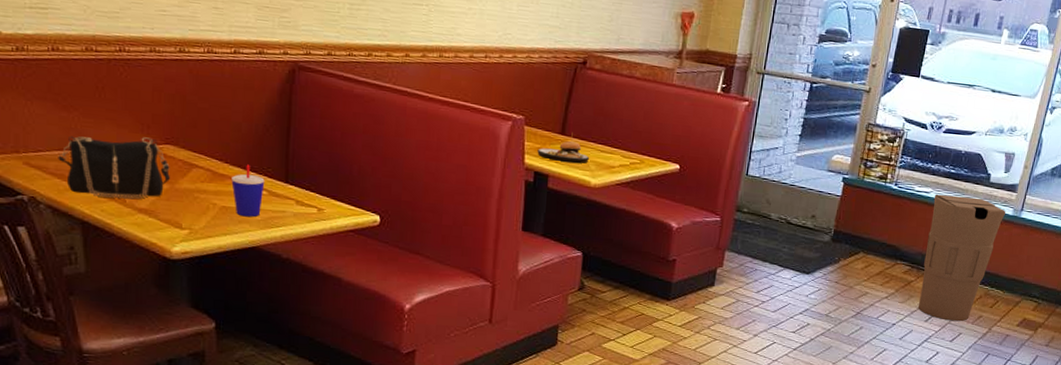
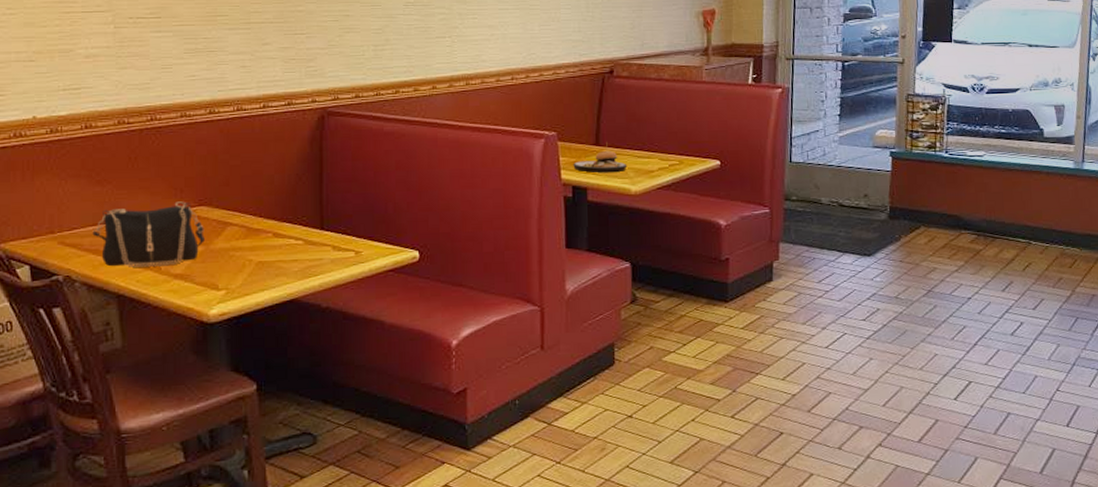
beverage cup: present [231,164,265,217] -> none [266,215,300,270]
trash can: present [918,194,1006,322] -> none [988,155,1067,287]

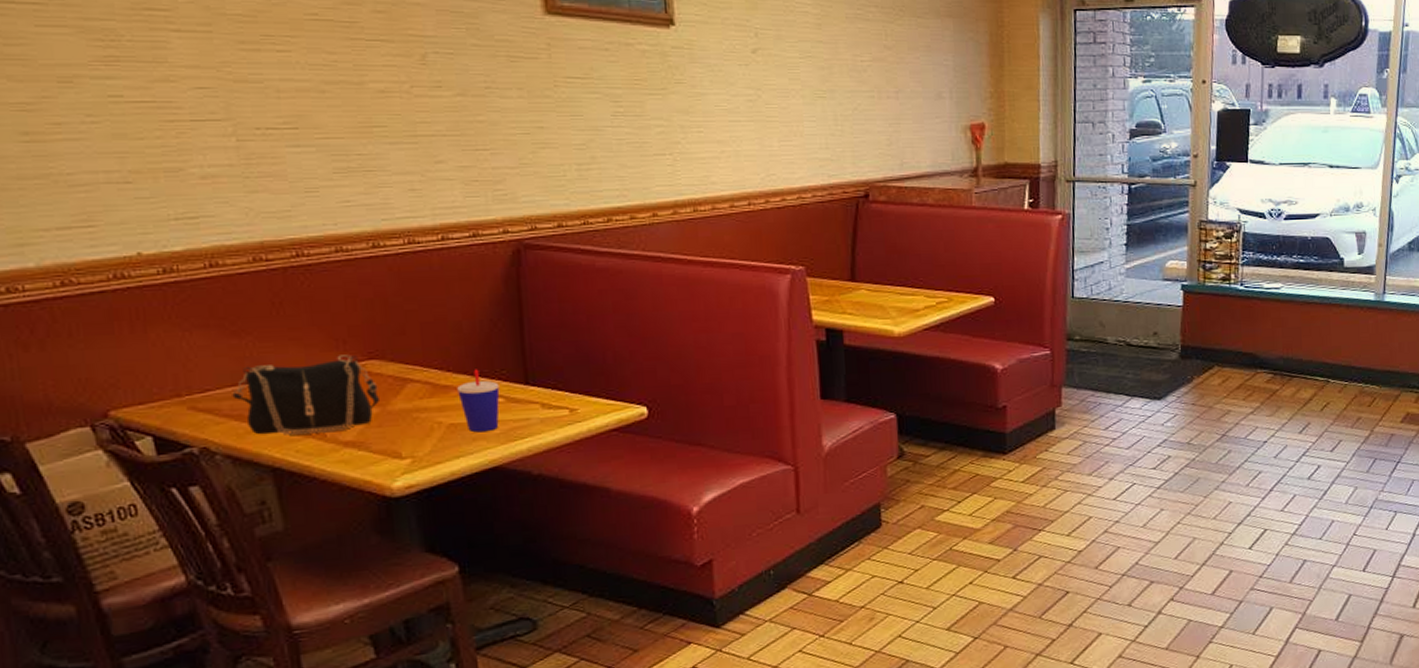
beverage cup: none [266,215,300,270] -> present [457,369,500,433]
burger: present [573,142,628,172] -> none [826,278,889,312]

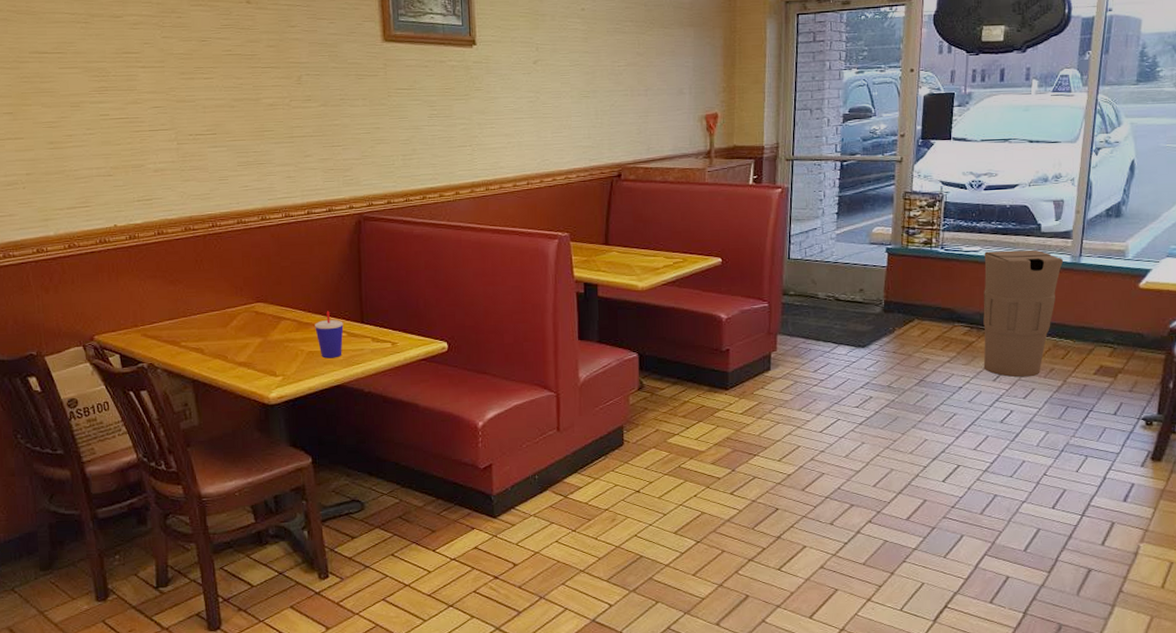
handbag: present [232,355,379,435] -> none [169,299,263,356]
trash can: none [1286,286,1368,429] -> present [983,249,1064,378]

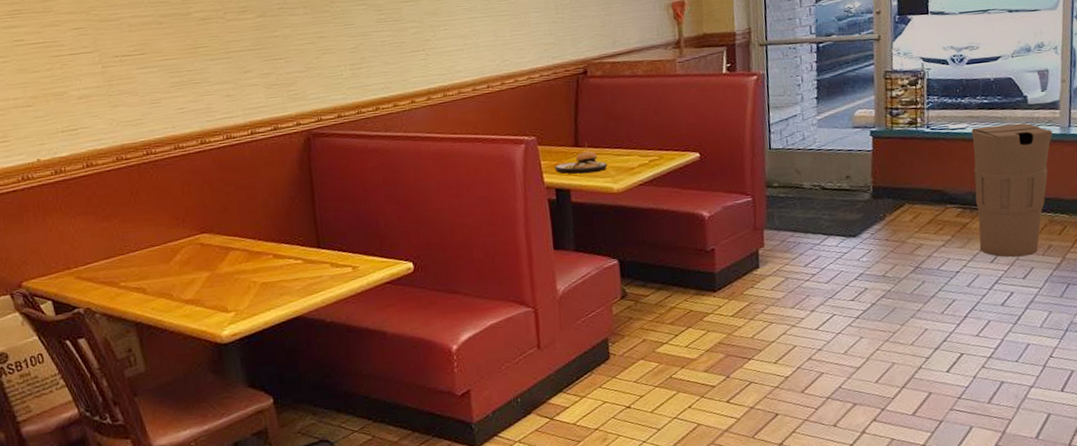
beverage cup: present [315,311,344,359] -> none [267,237,299,289]
burger: none [584,242,635,270] -> present [554,143,608,174]

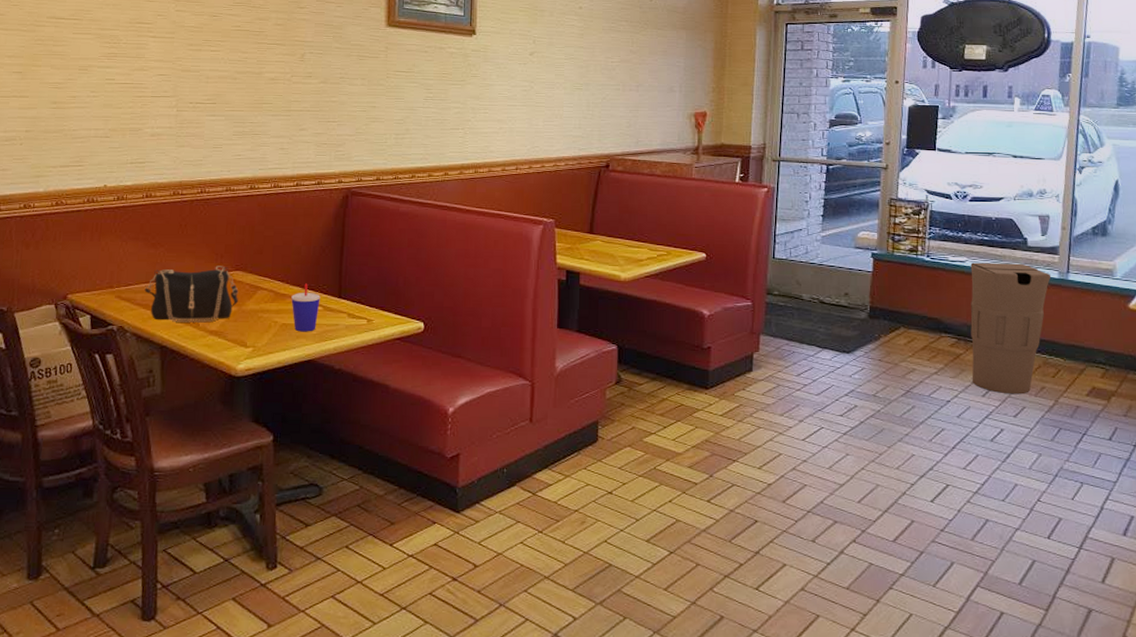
handbag: none [105,230,210,297] -> present [144,266,239,323]
beverage cup: none [267,237,299,289] -> present [291,283,321,332]
burger: present [554,143,608,174] -> none [568,231,618,259]

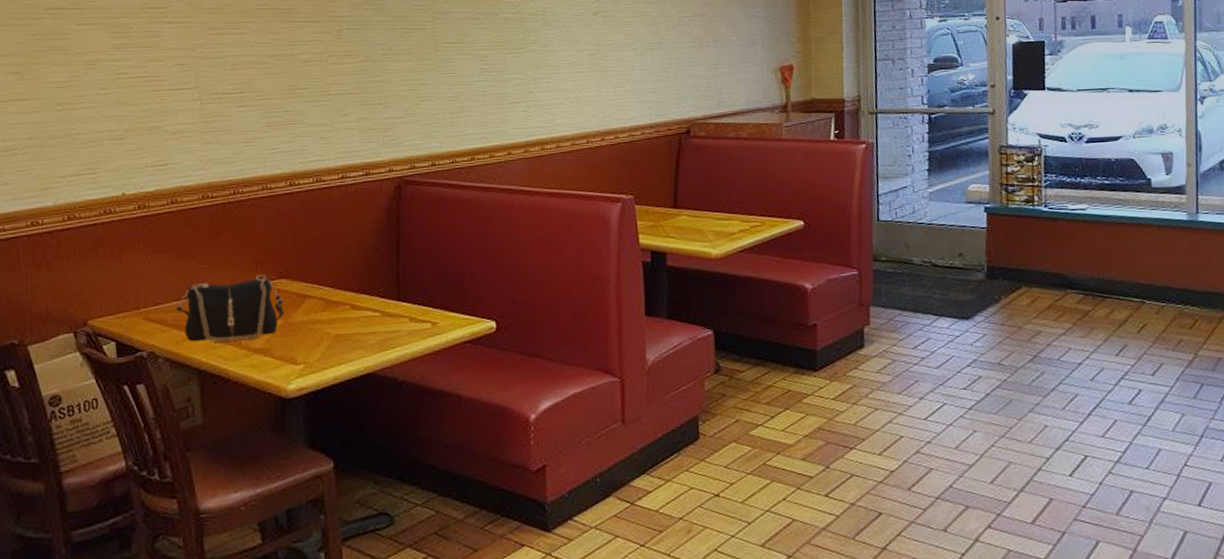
beverage cup: present [291,283,321,332] -> none [344,287,377,343]
trash can: present [970,262,1051,395] -> none [1092,206,1180,351]

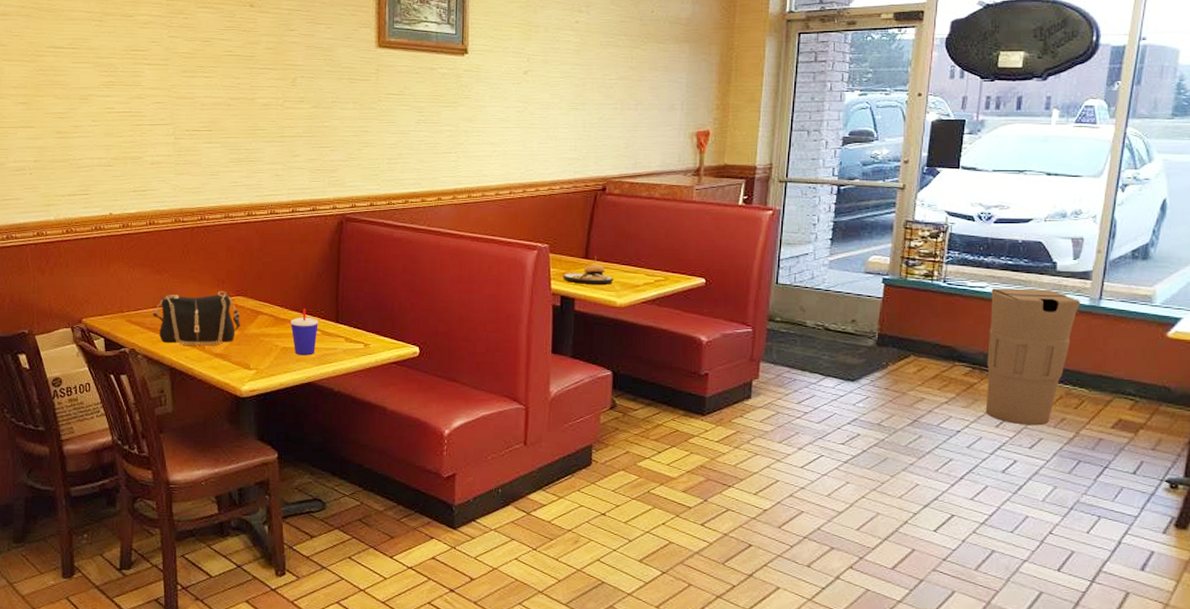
beverage cup: none [344,287,377,343] -> present [291,308,319,356]
burger: none [651,205,707,236] -> present [563,256,614,284]
trash can: none [1092,206,1180,351] -> present [985,288,1081,426]

